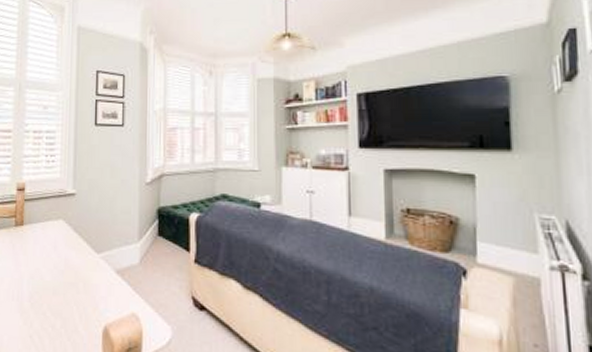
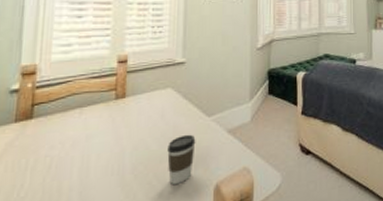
coffee cup: none [59,269,86,319] -> present [167,134,196,184]

